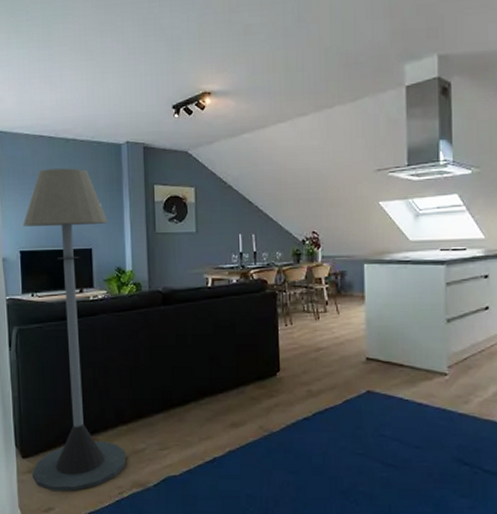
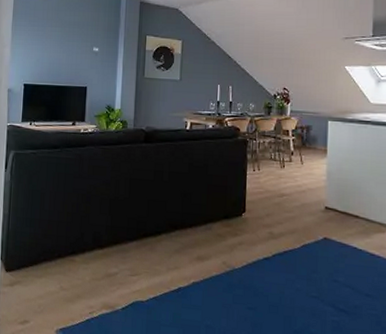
floor lamp: present [22,168,126,492] -> none [12,15,103,308]

